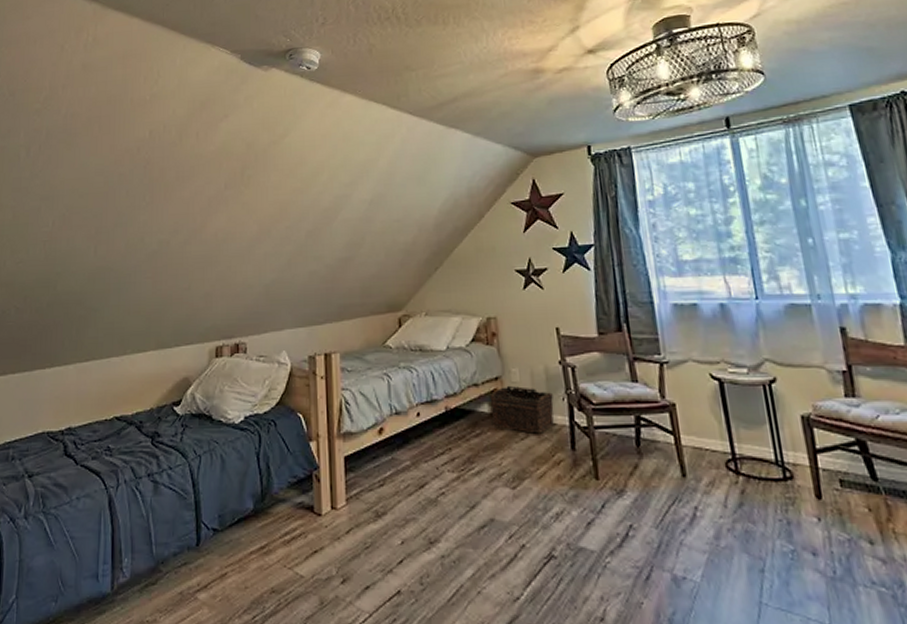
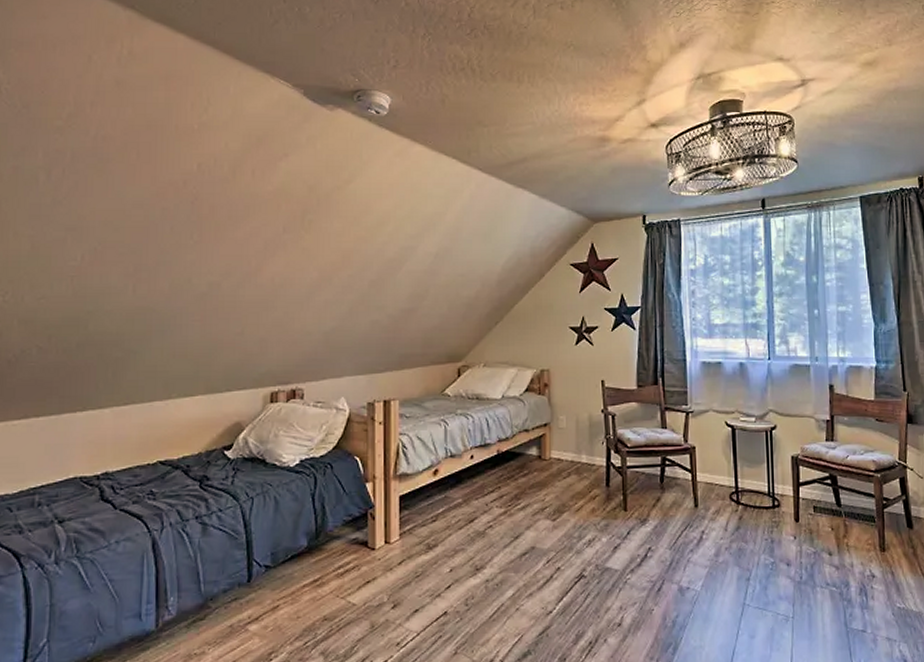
basket: present [489,385,554,434] -> none [538,431,594,473]

